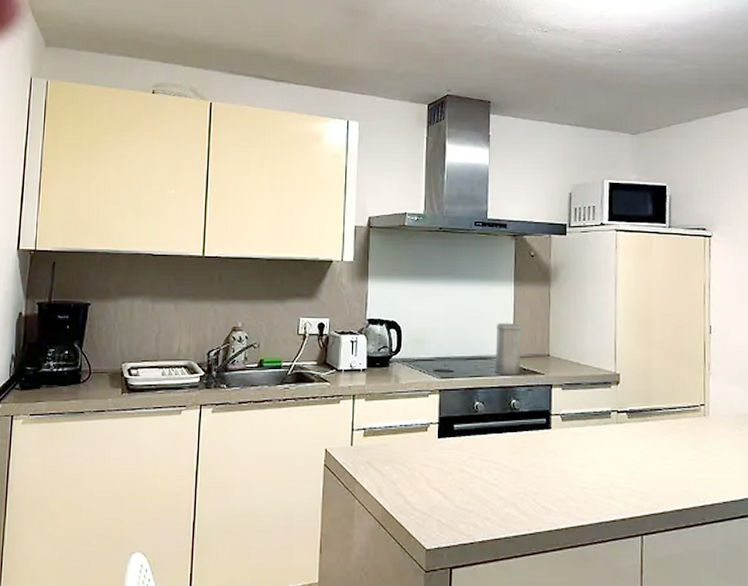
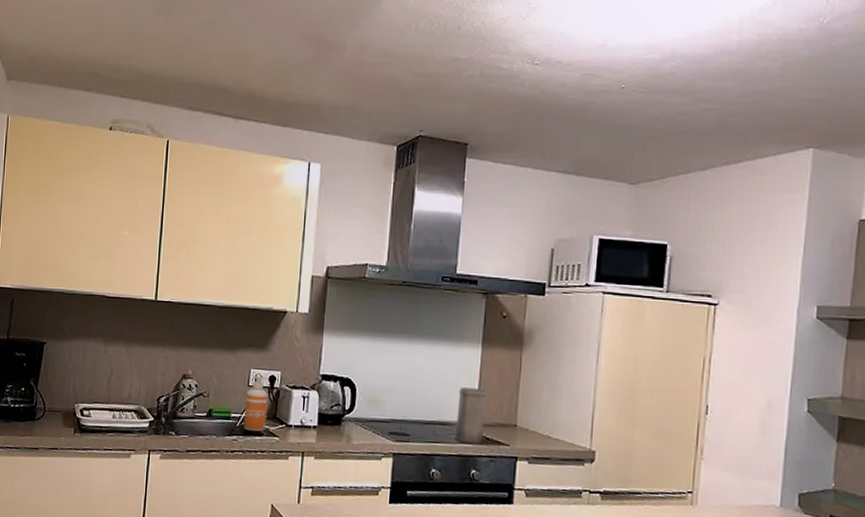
soap dispenser: none [294,325,318,379] -> present [243,376,269,432]

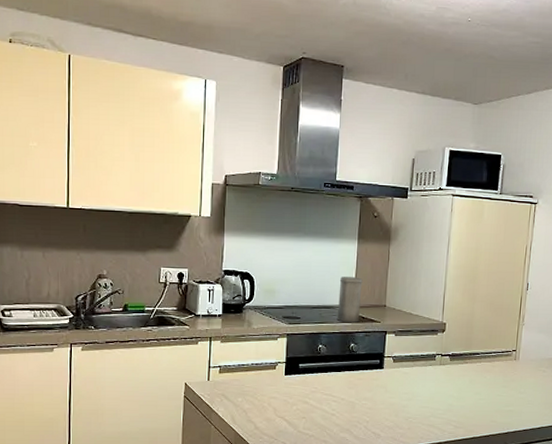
soap dispenser: present [243,376,269,432] -> none [156,274,178,322]

